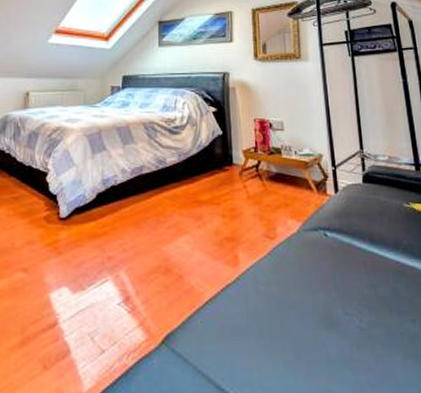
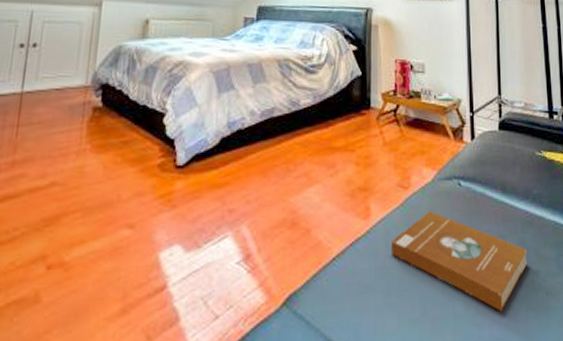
book: none [260,260,402,358] -> present [390,211,528,311]

